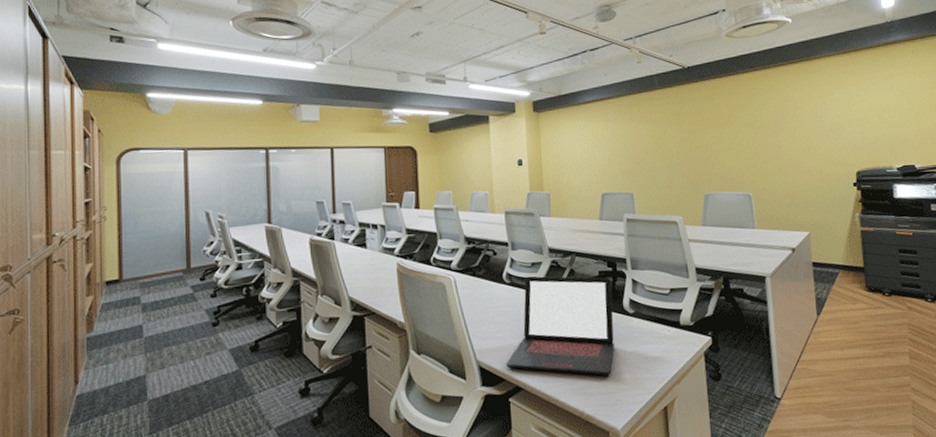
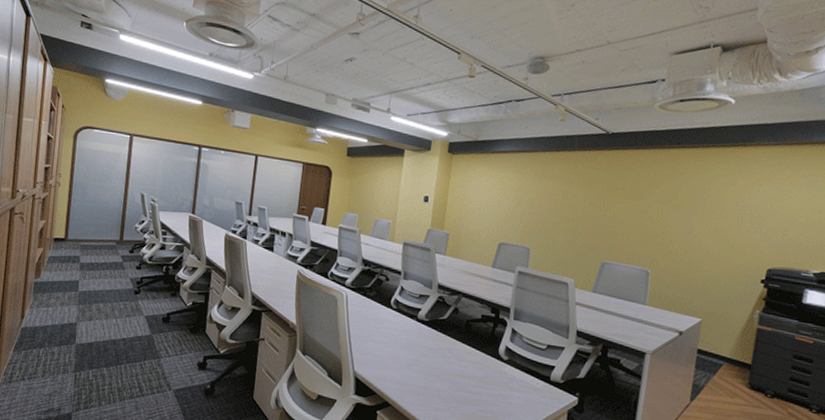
laptop: present [507,276,615,376] -> none [380,306,492,411]

